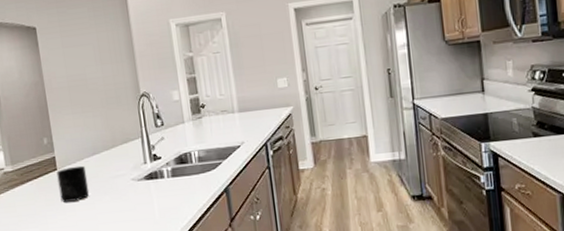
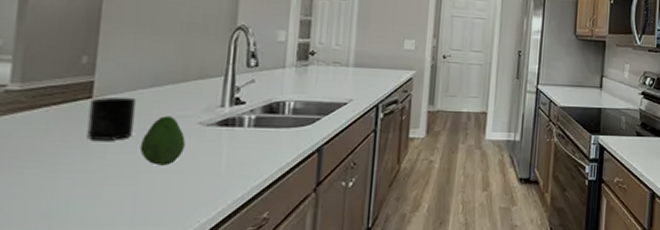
fruit: none [96,176,127,217] -> present [139,116,186,166]

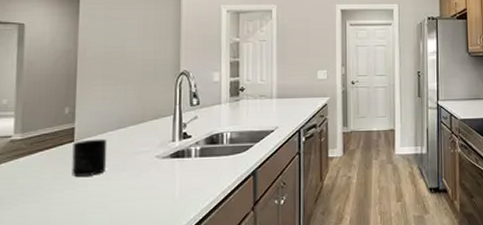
fruit: present [139,116,186,166] -> none [112,152,146,195]

